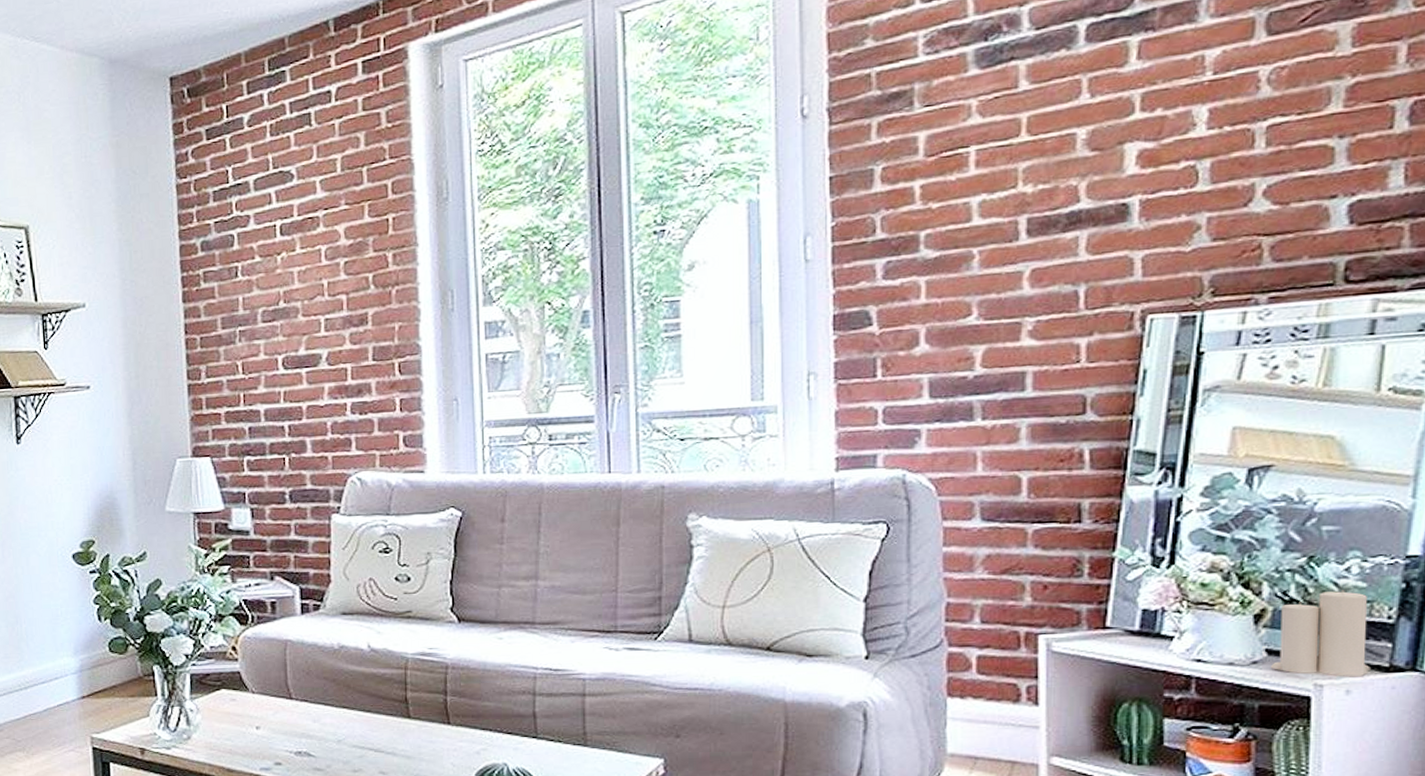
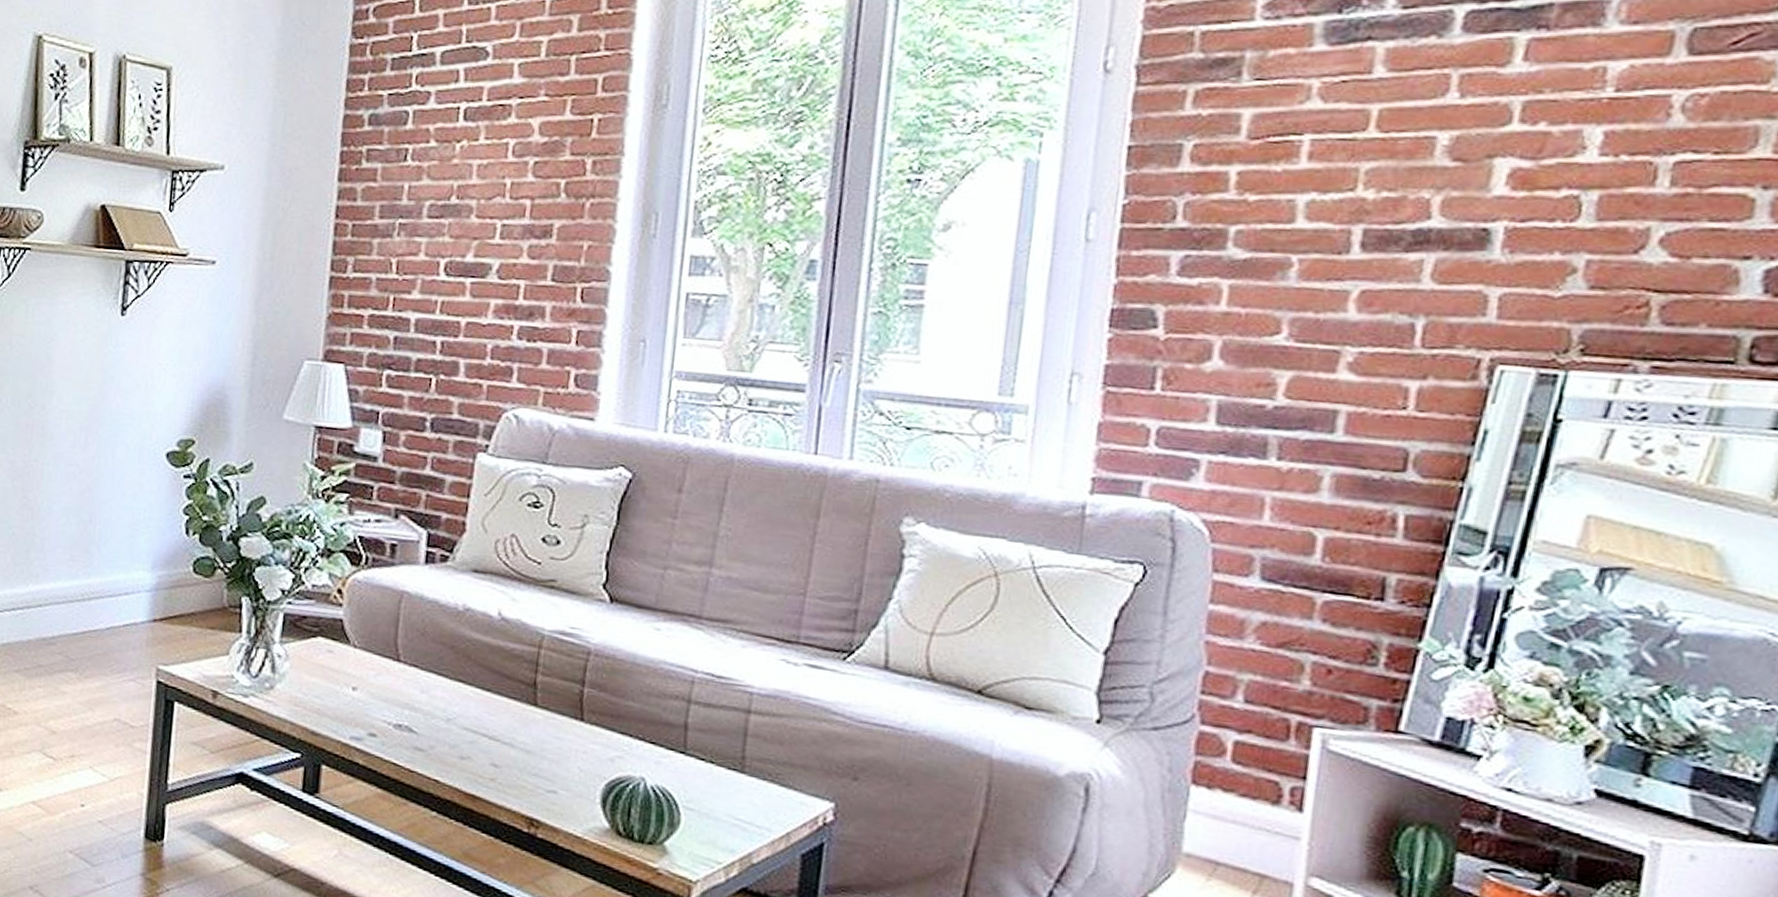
candle: present [1270,590,1372,677] -> none [1597,731,1731,842]

